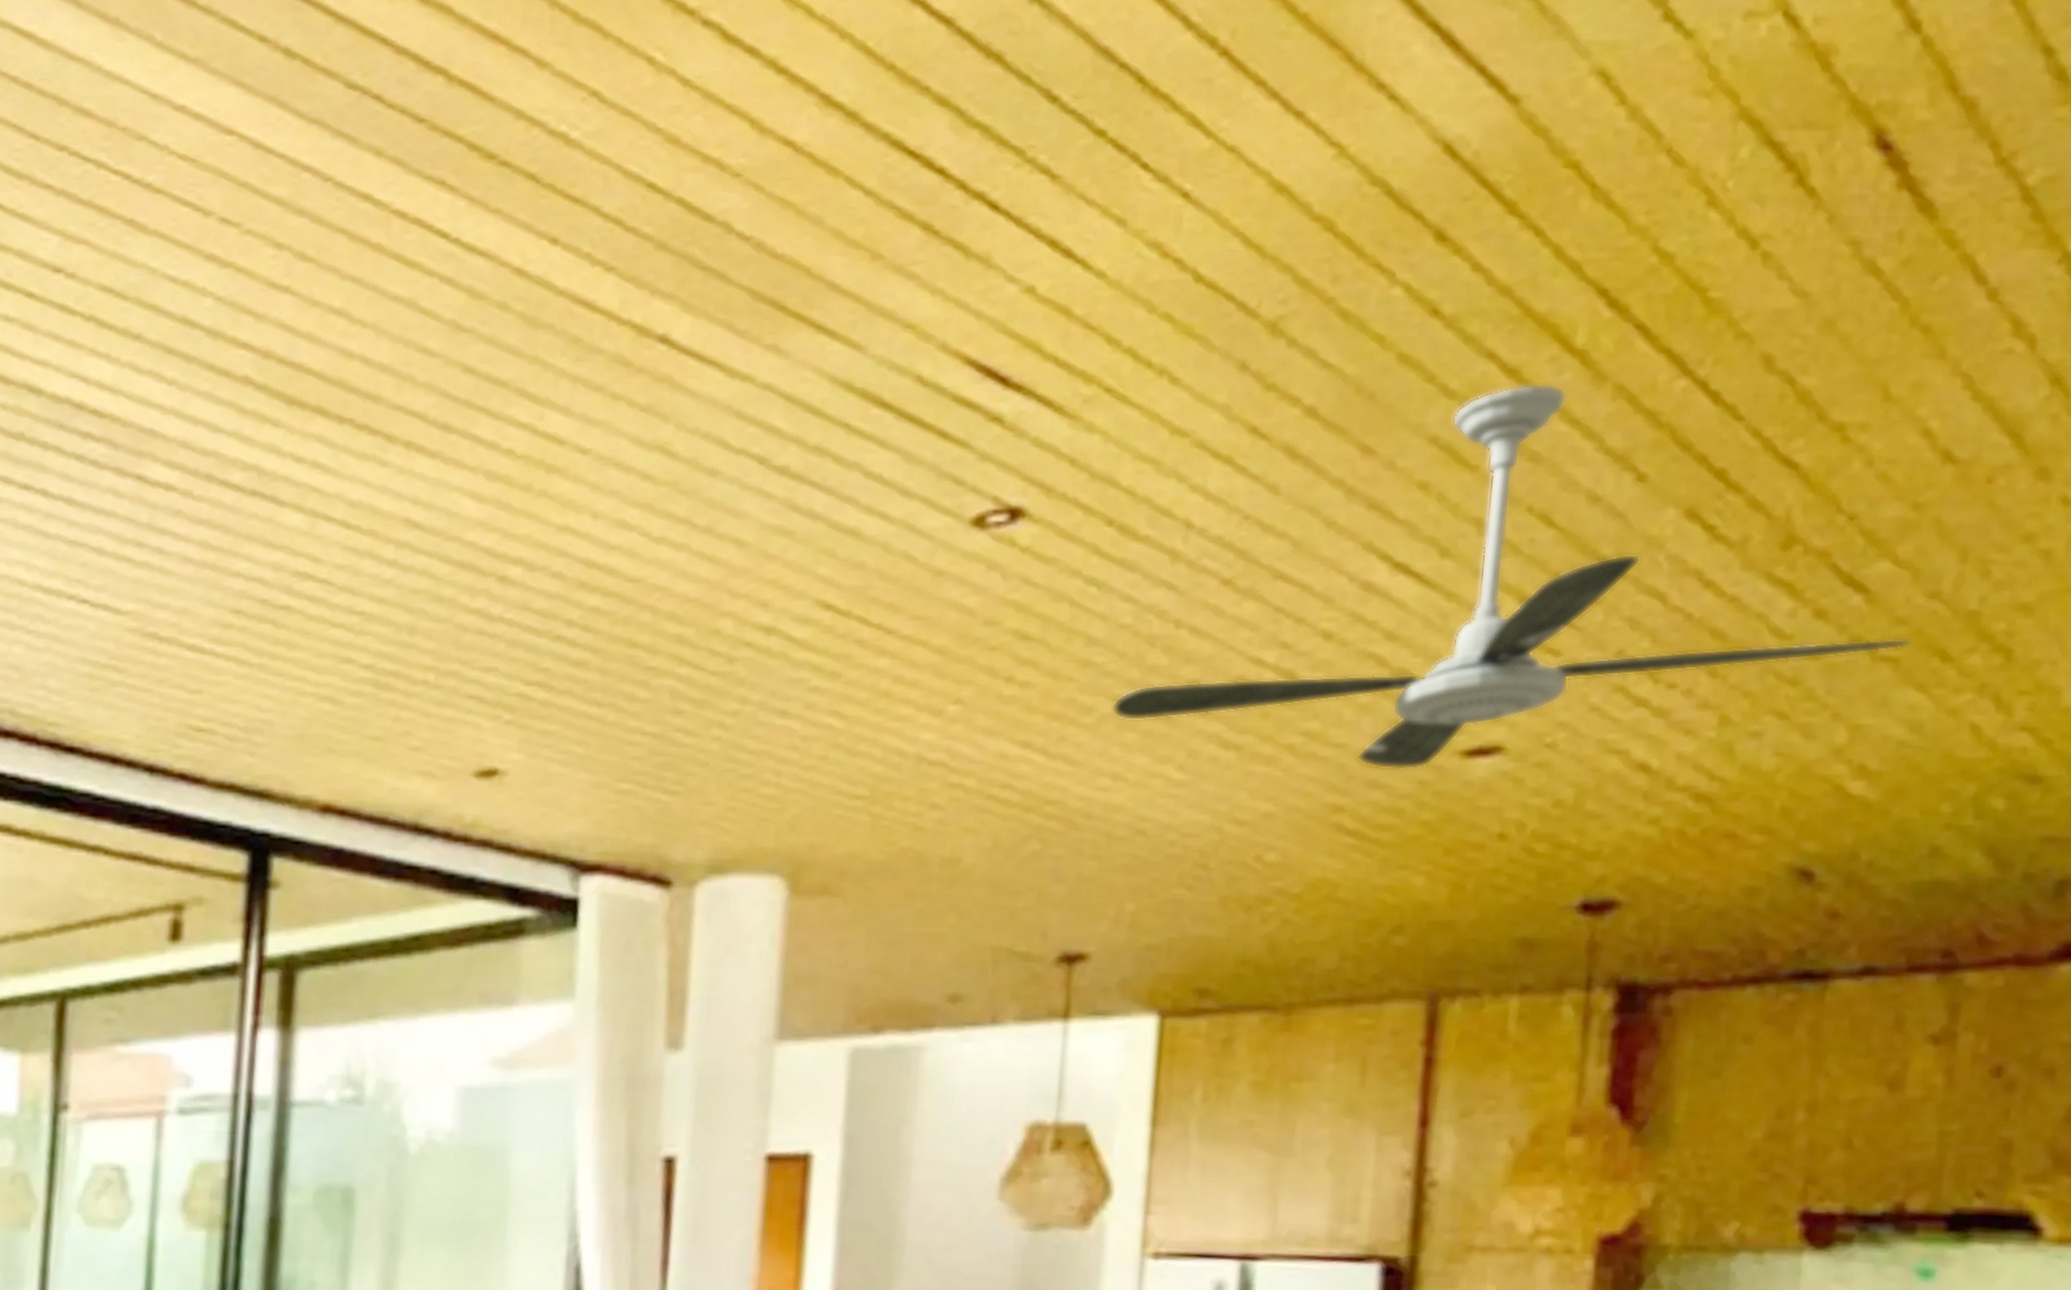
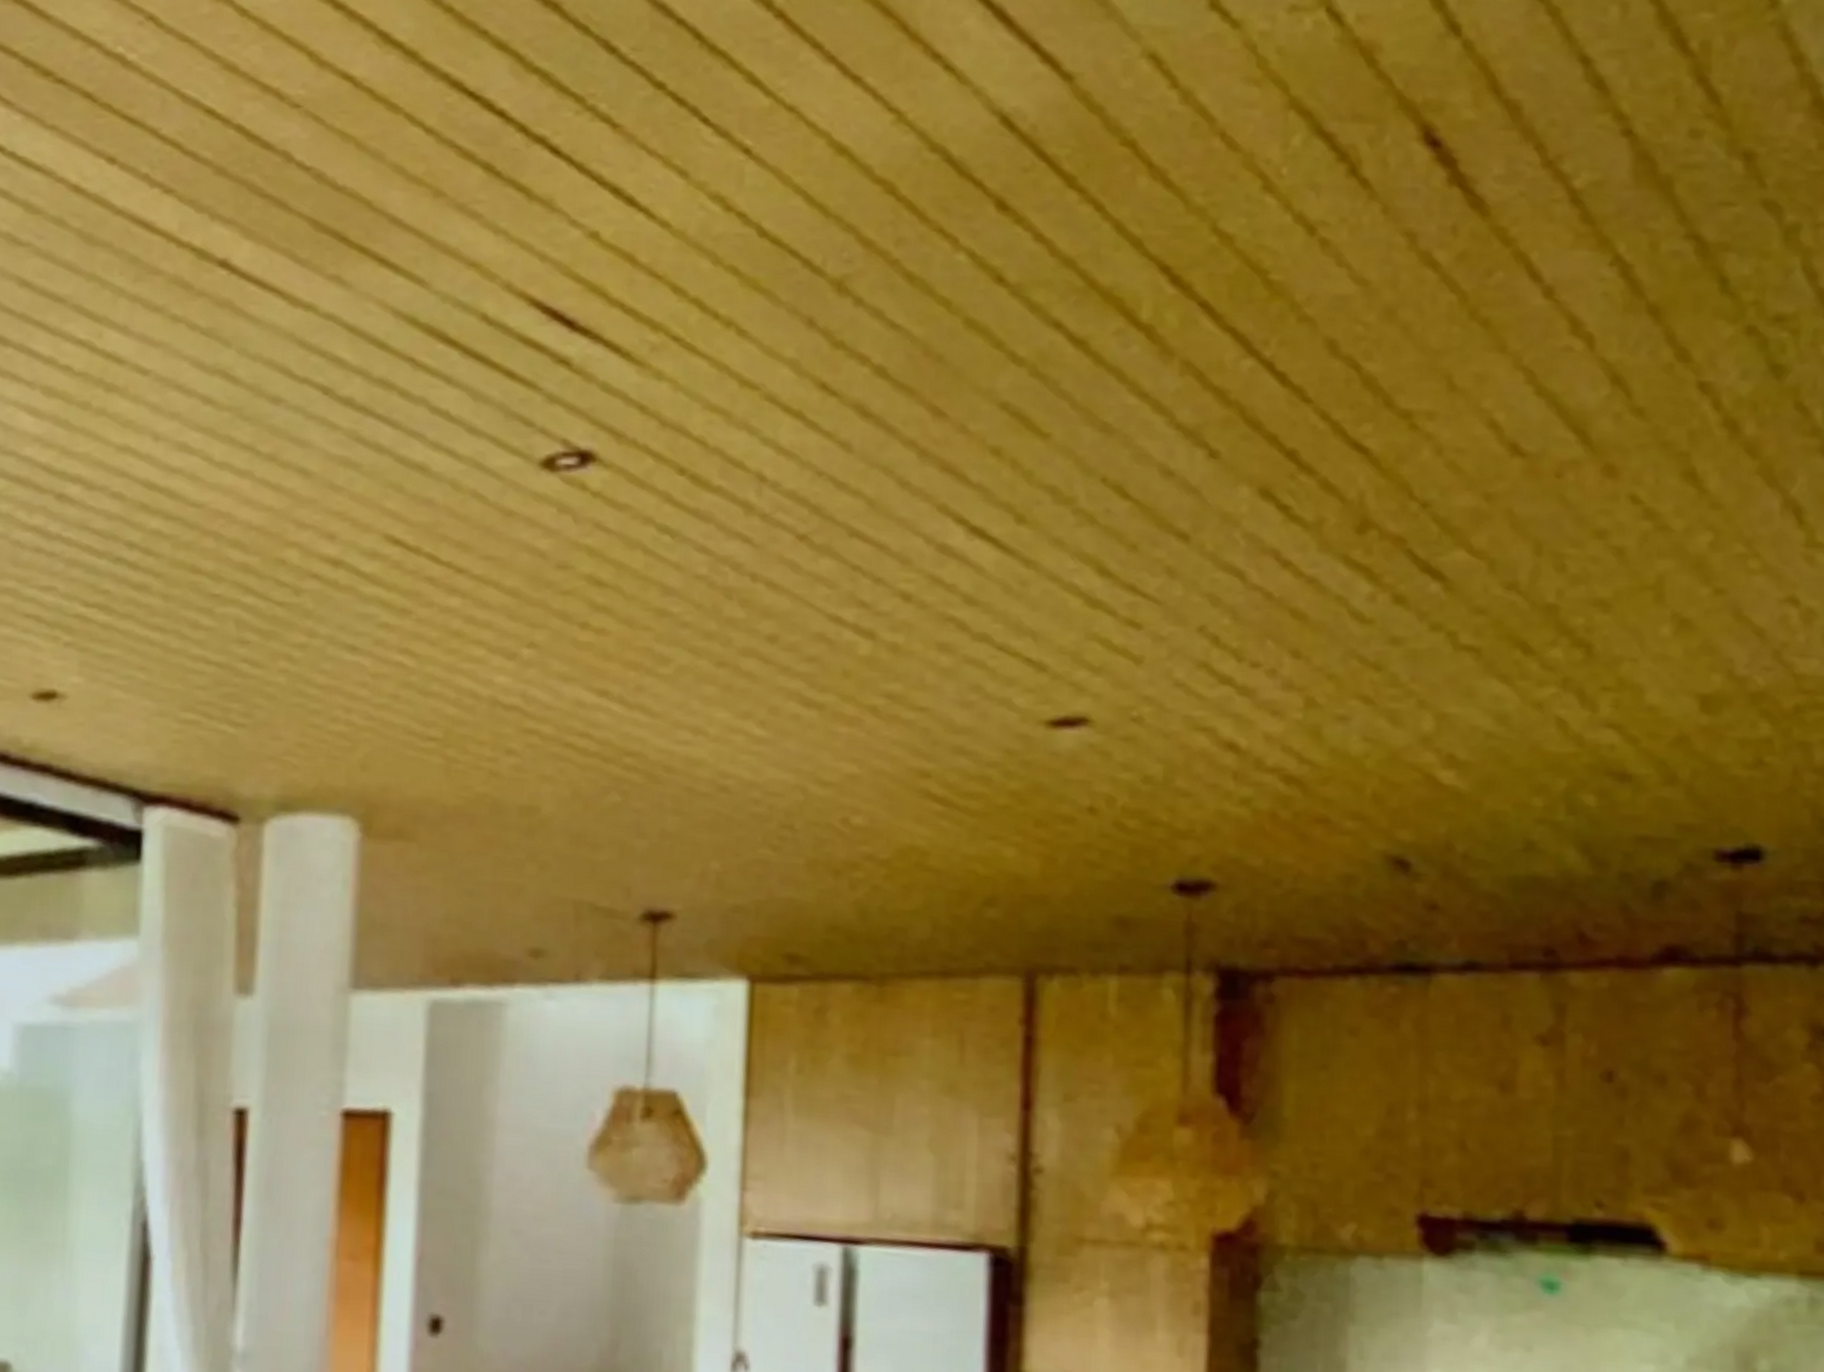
ceiling fan: present [1111,384,1912,771] -> none [689,355,1492,738]

